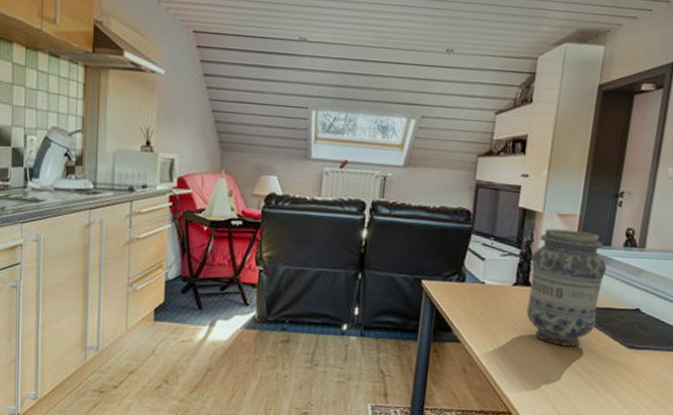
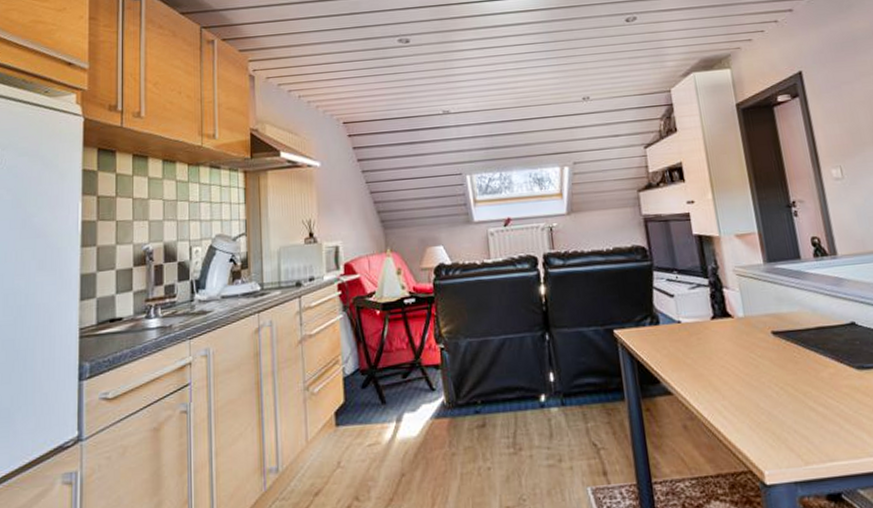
vase: present [526,228,607,347] -> none [721,248,814,380]

